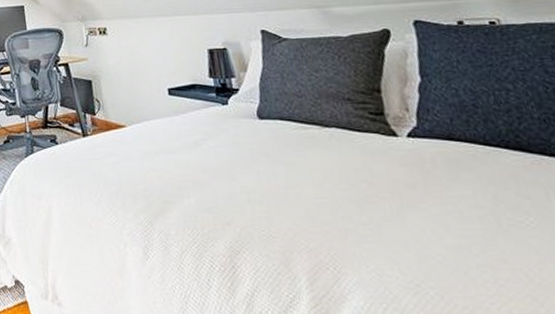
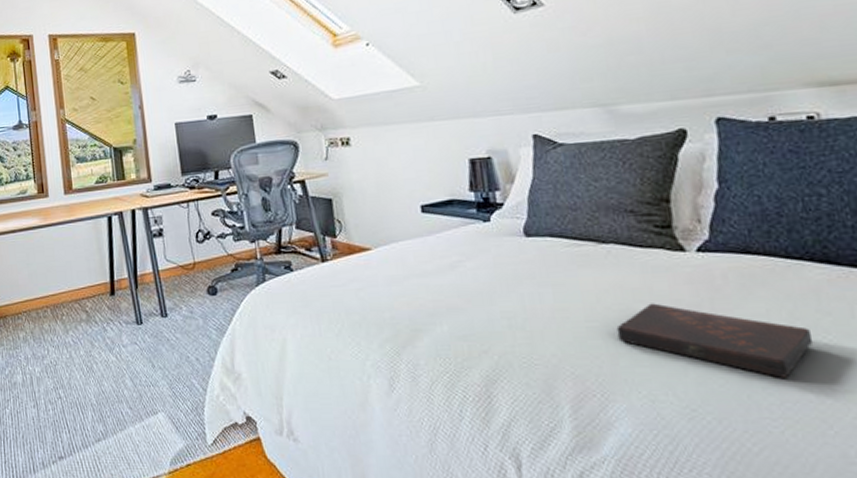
book: none [343,183,517,256] -> present [616,303,814,378]

